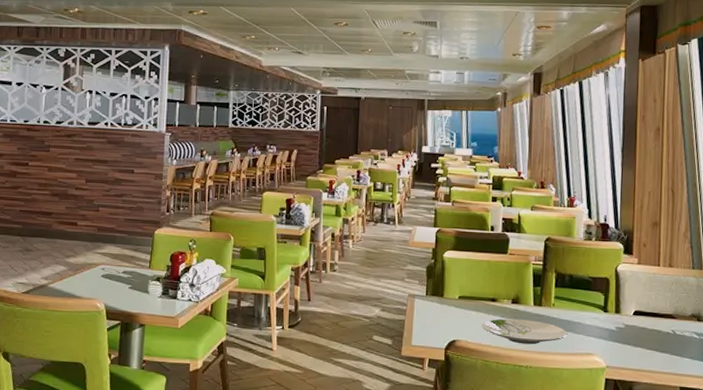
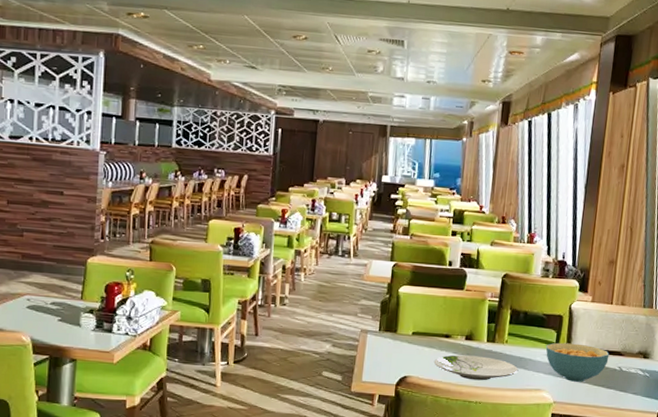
cereal bowl: none [594,305,661,346] -> present [546,342,609,382]

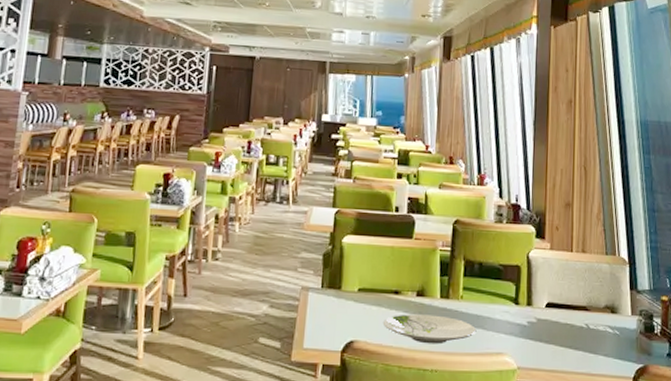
cereal bowl: present [546,342,609,382] -> none [505,297,574,343]

